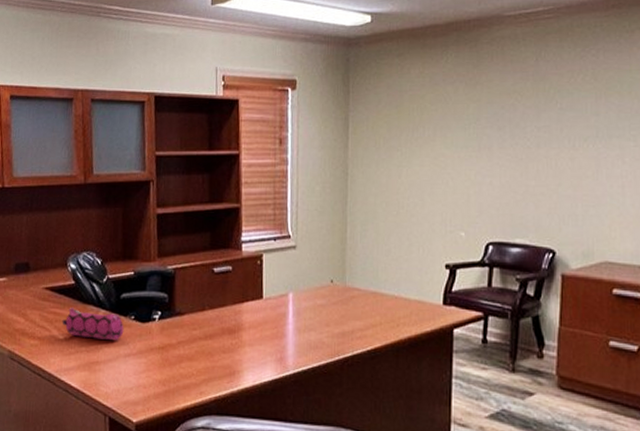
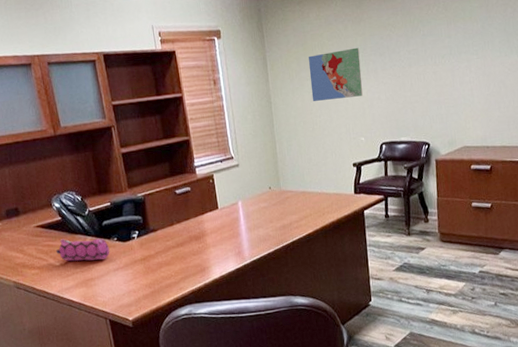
map: none [401,116,471,179] -> present [308,47,363,101]

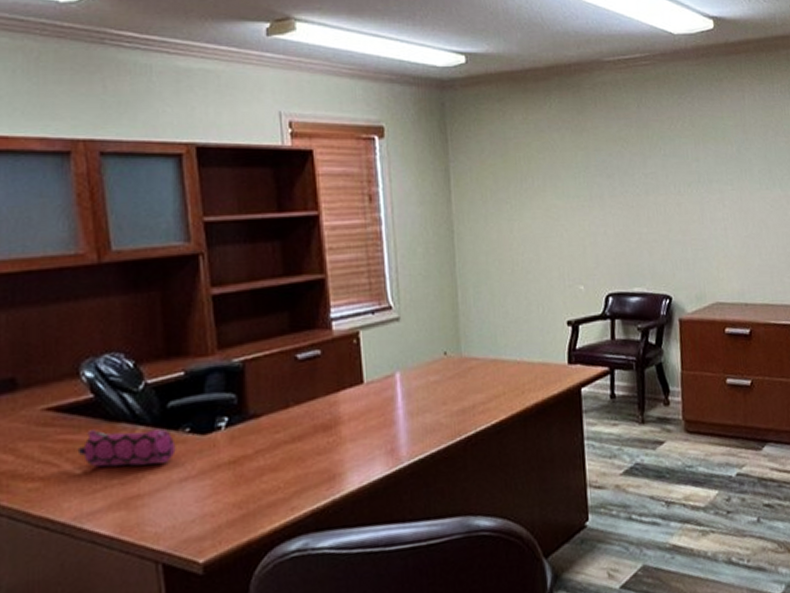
map: present [308,47,363,101] -> none [509,164,583,233]

